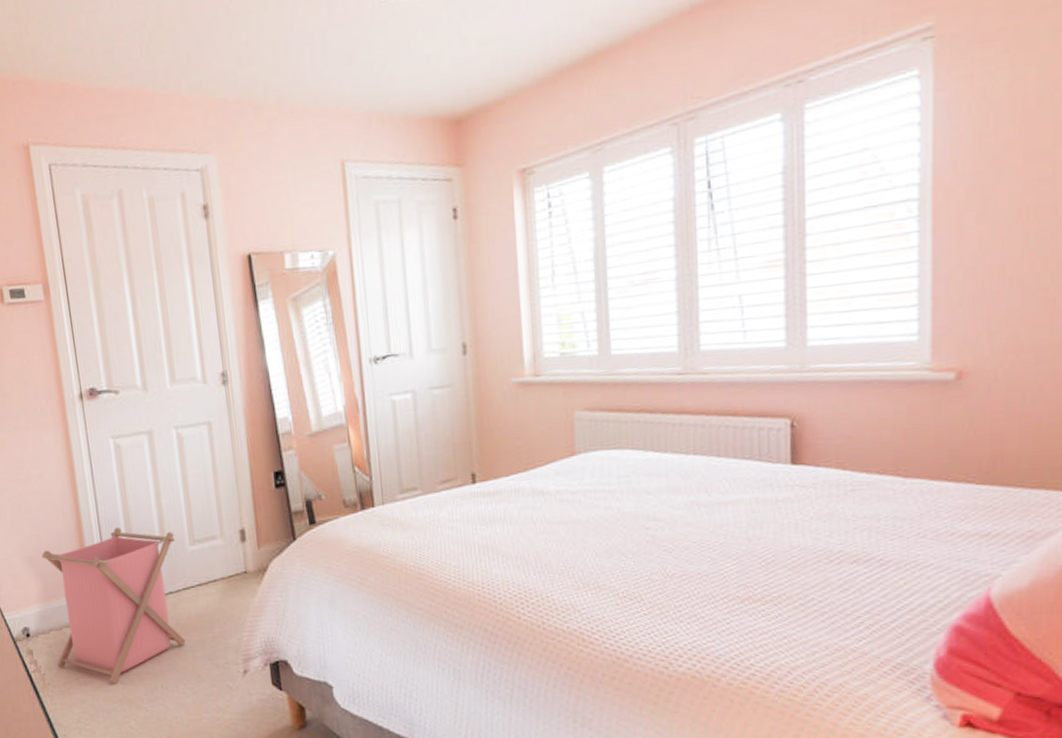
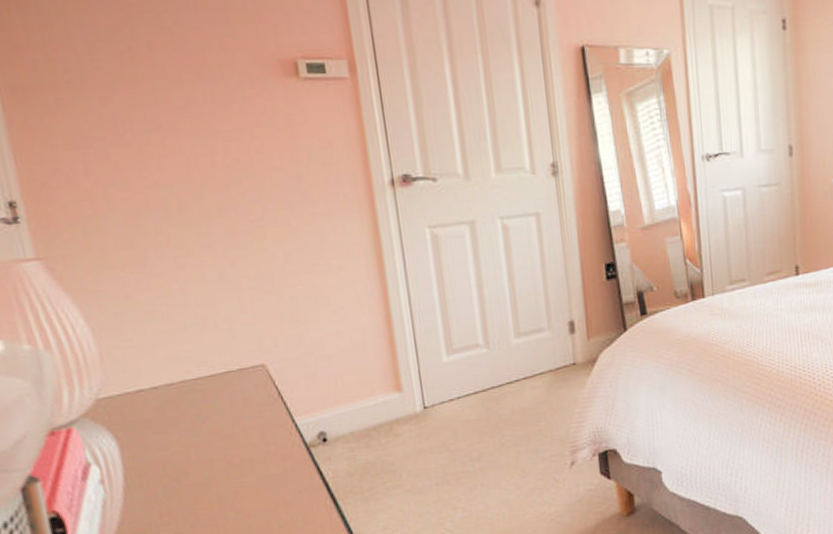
laundry basket: present [41,527,186,684] -> none [342,321,509,486]

